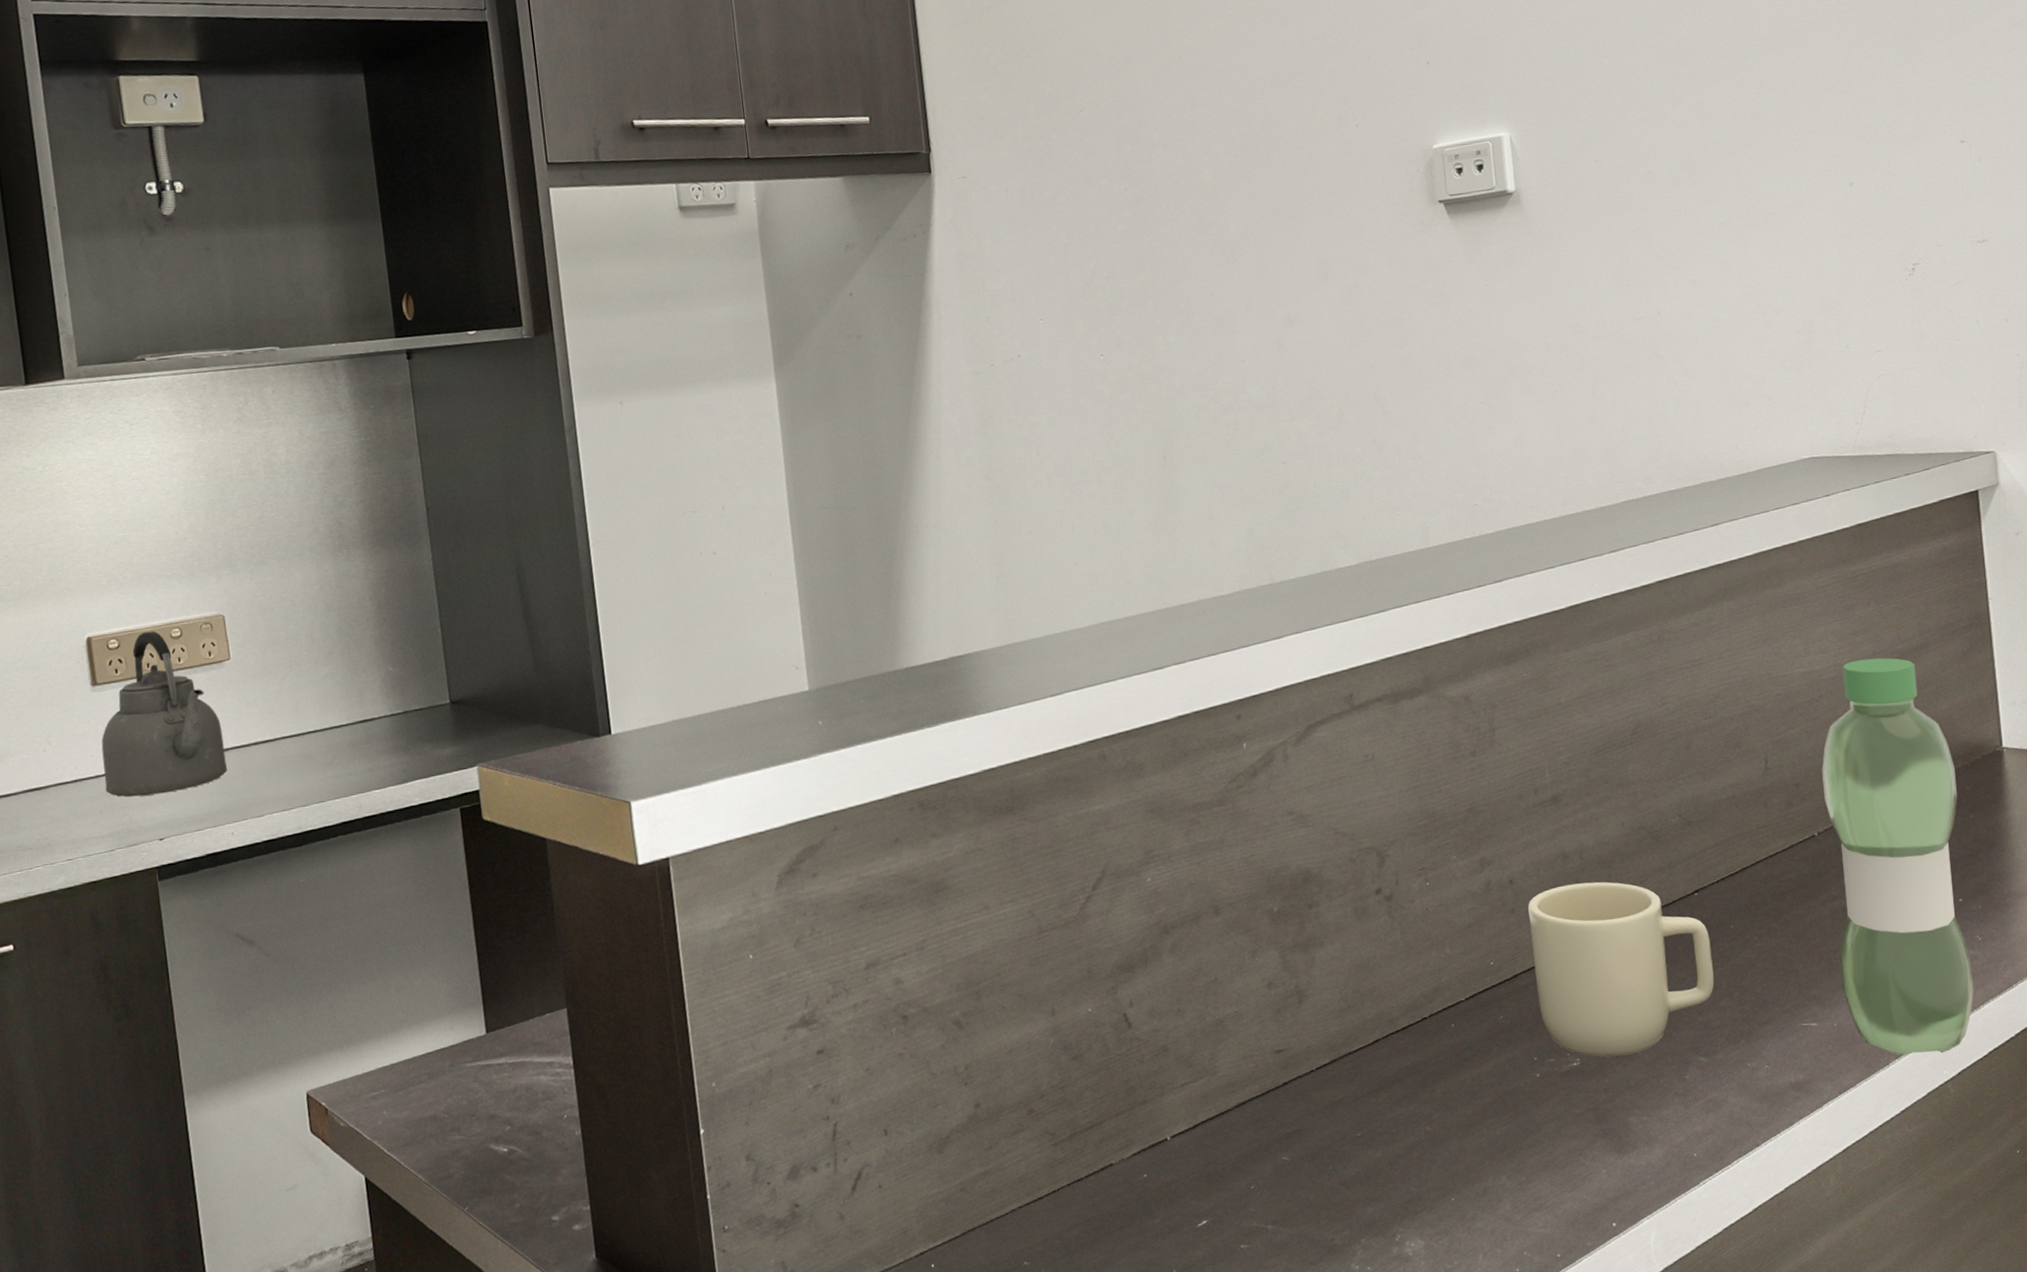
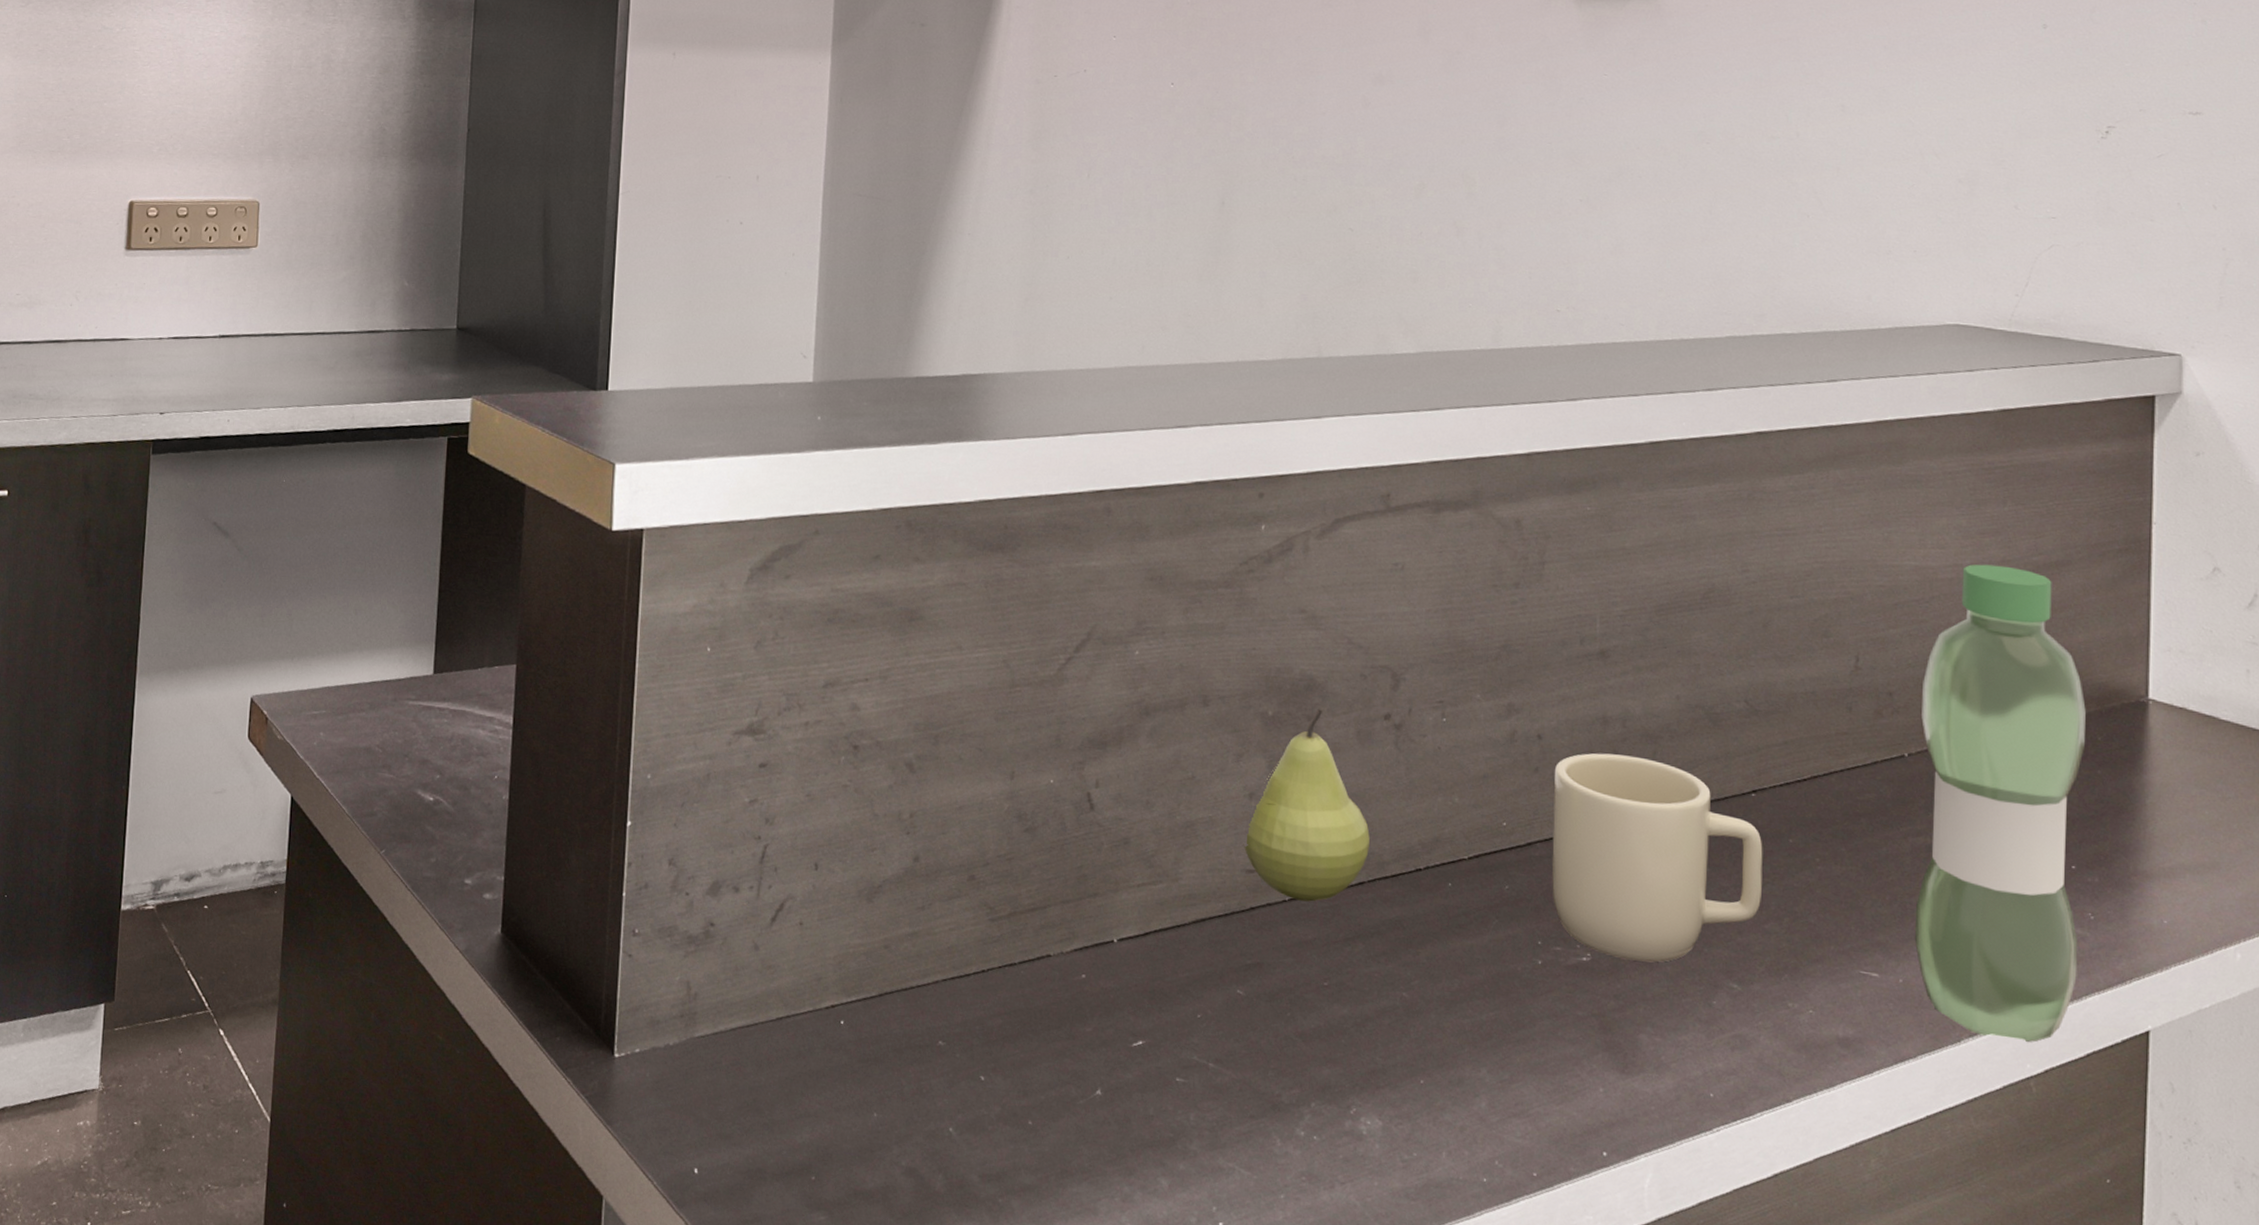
kettle: present [101,631,227,797] -> none [120,205,237,369]
fruit: none [1269,897,1380,1068] -> present [1243,709,1370,902]

